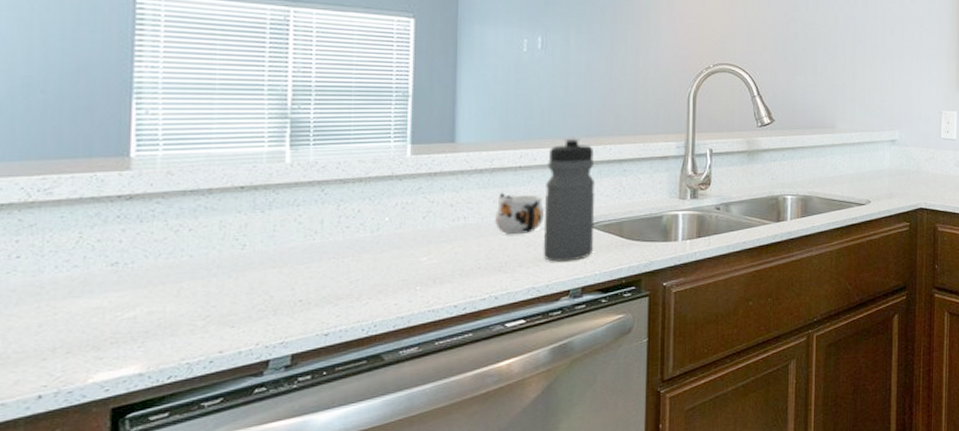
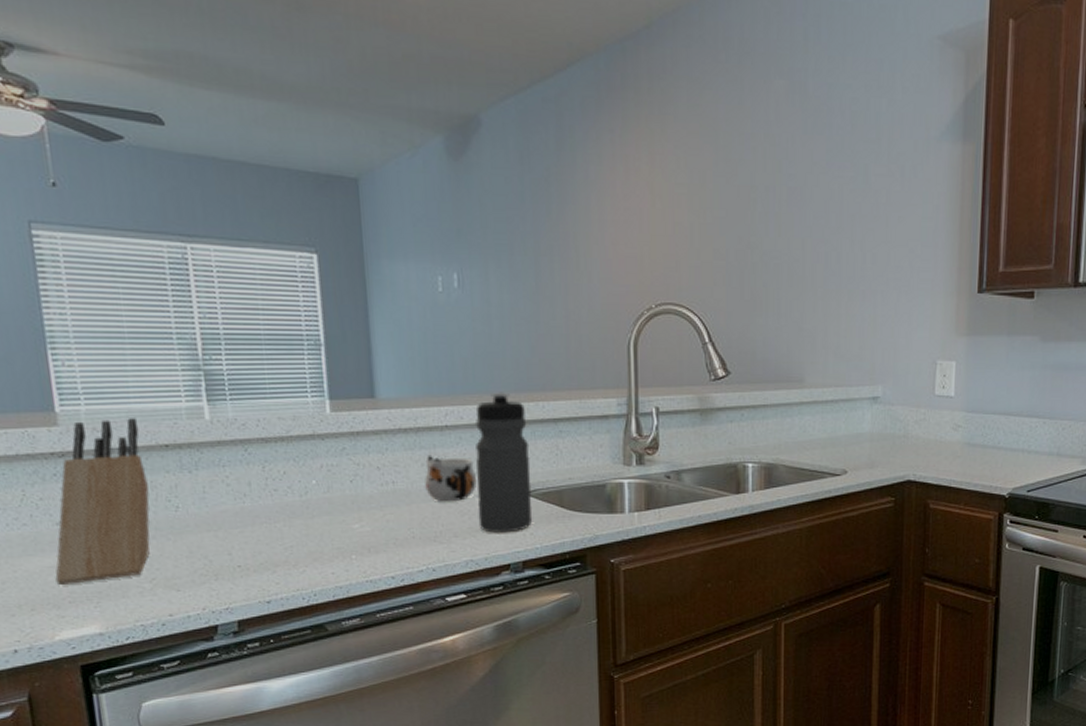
knife block: none [100,162,217,327] -> present [55,418,150,586]

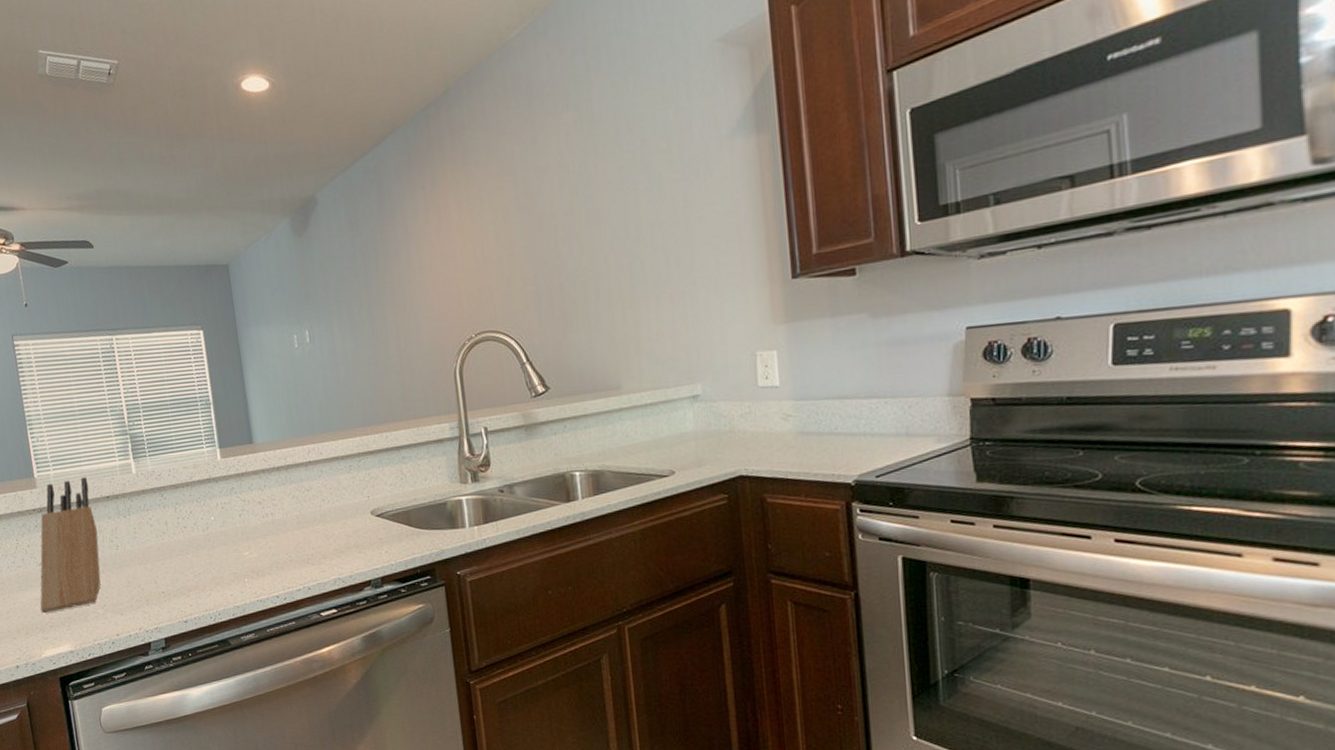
mug: present [425,454,476,502] -> none [295,487,338,529]
water bottle: present [476,392,532,533] -> none [332,427,386,553]

